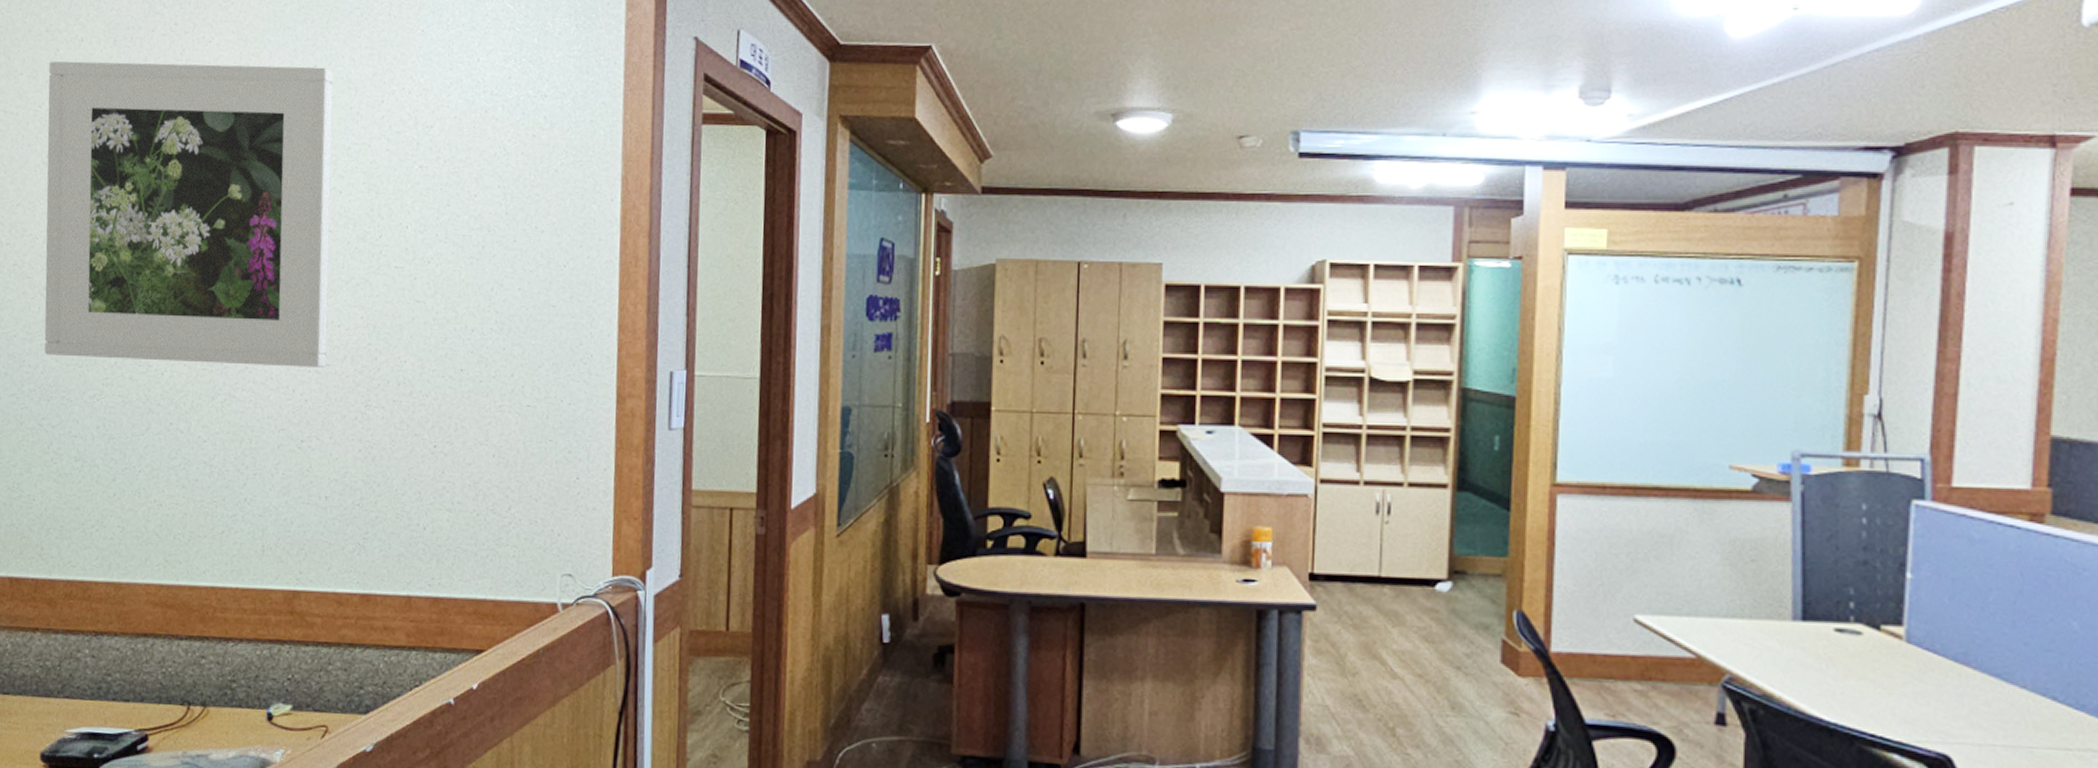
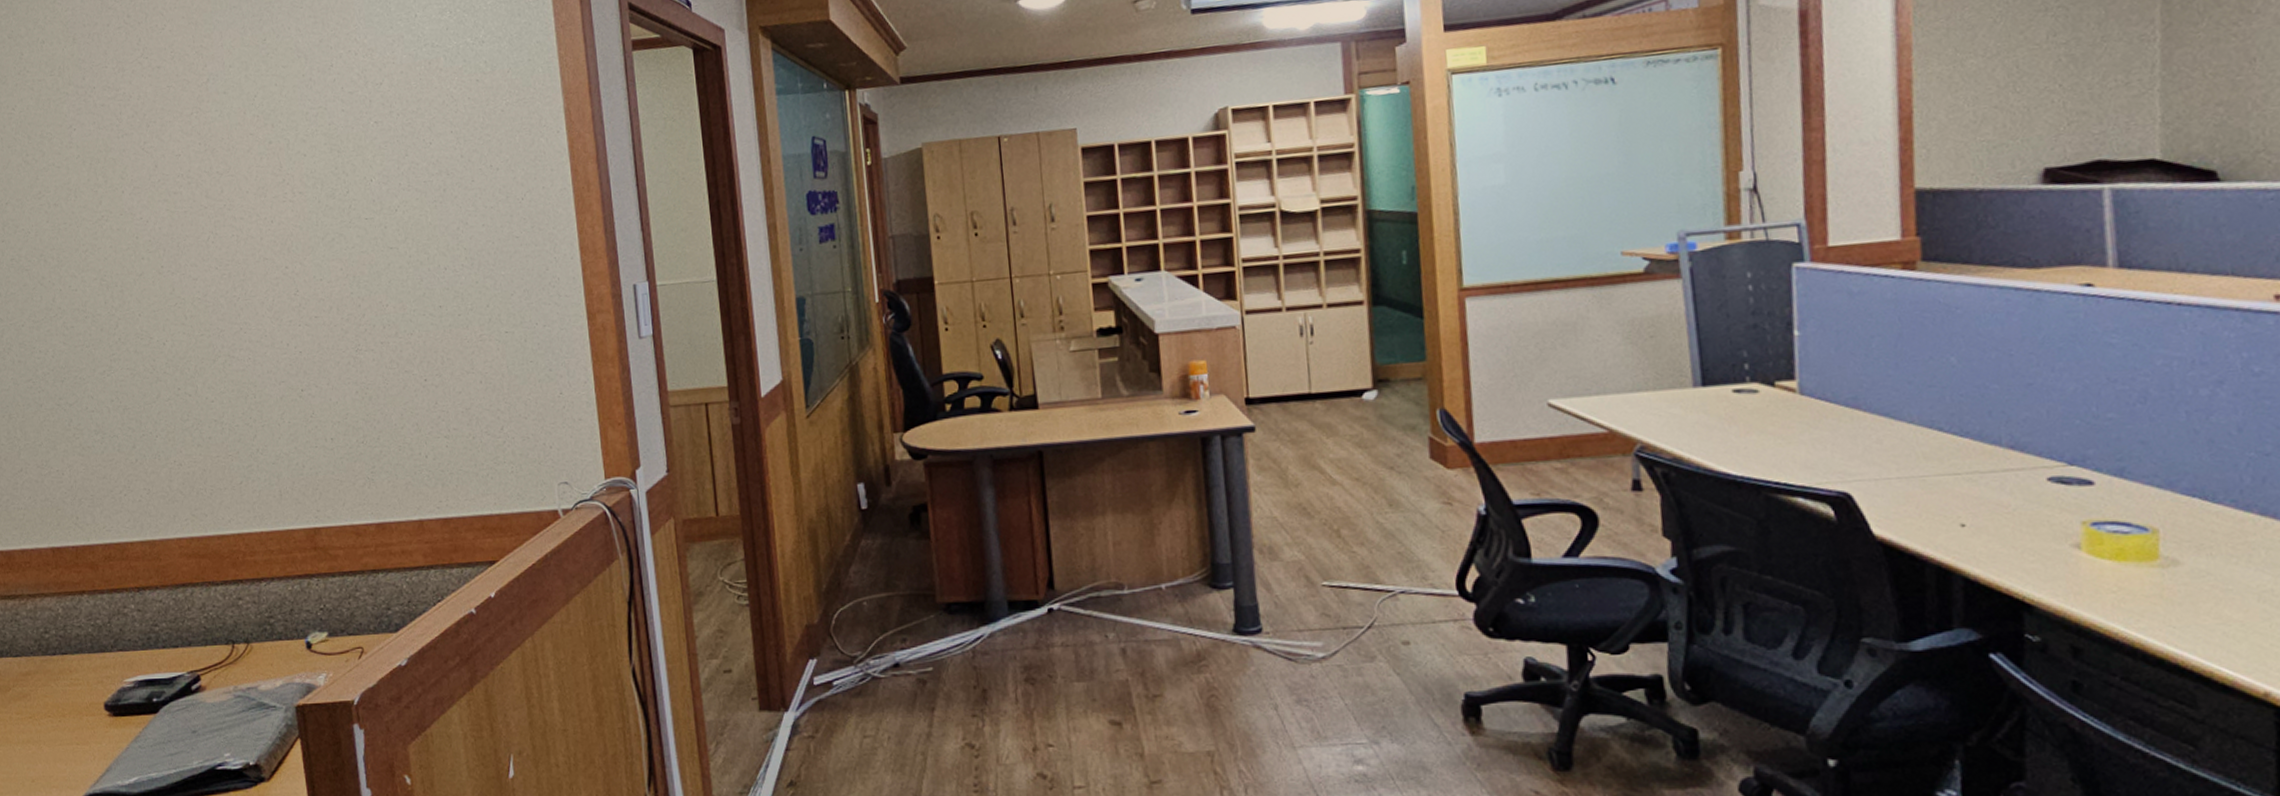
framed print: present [44,61,333,367] -> none [16,40,315,340]

